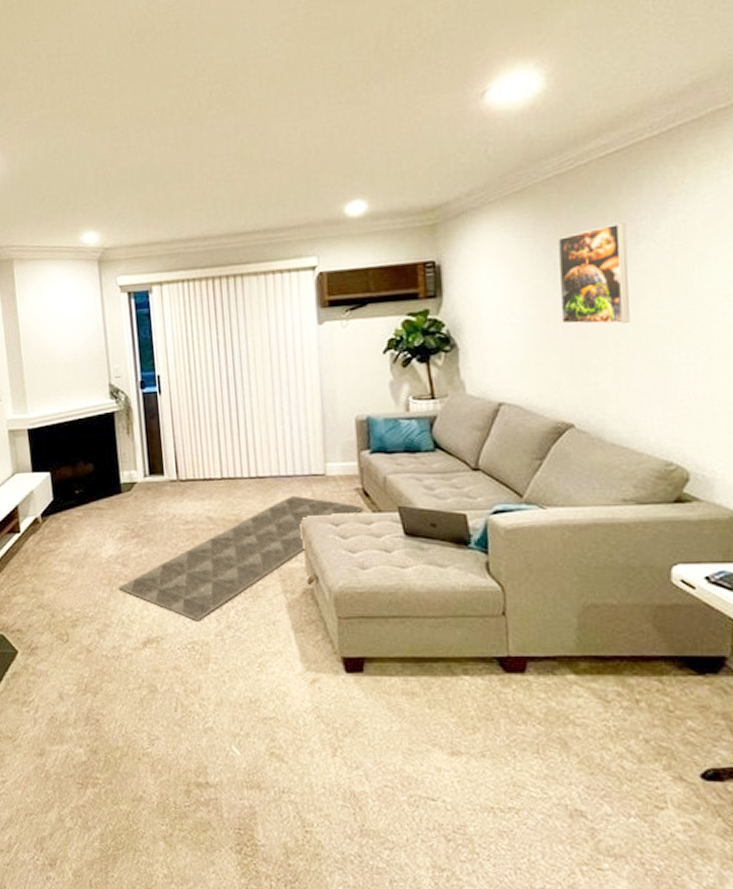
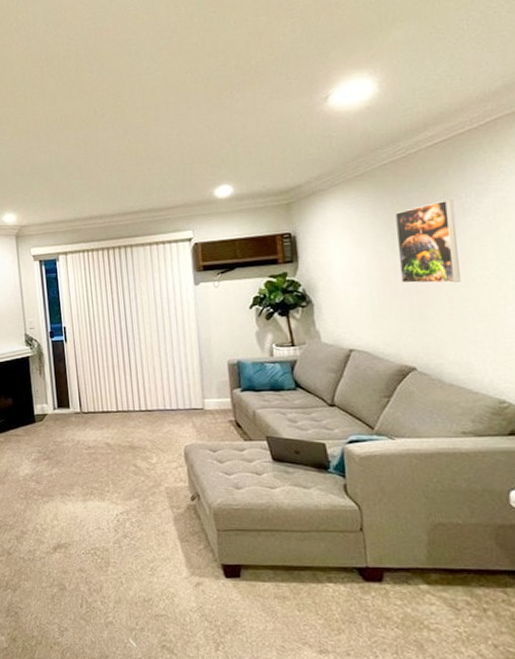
rug: present [119,495,364,622] -> none [33,426,237,531]

